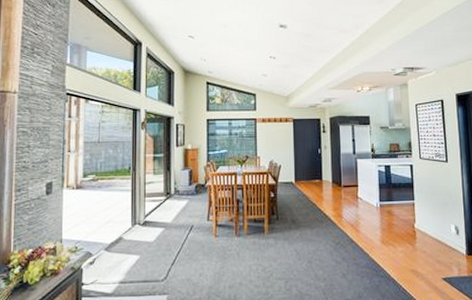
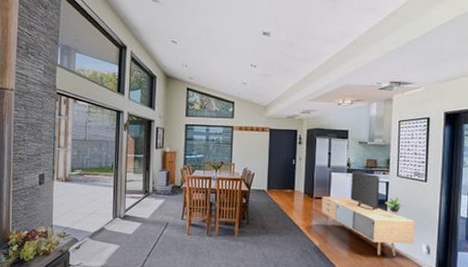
media console: none [350,156,443,241] -> present [321,171,415,256]

